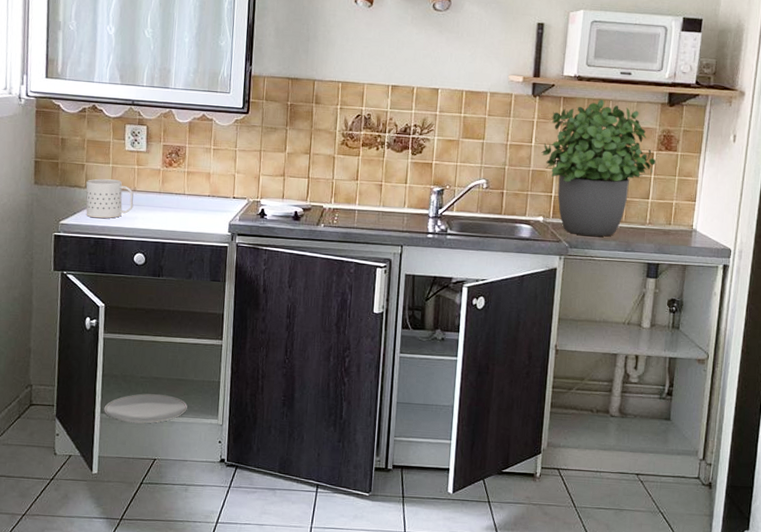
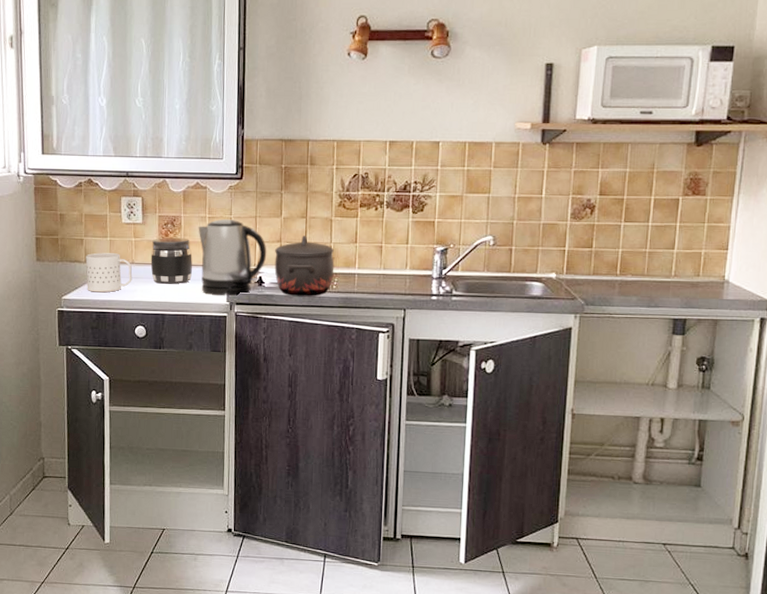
plate: present [104,393,187,424] -> none [113,465,193,495]
jar: none [153,166,196,213] -> present [150,237,192,284]
kettle: none [202,151,270,226] -> present [198,218,267,295]
cooking pot: none [277,171,336,231] -> present [274,236,335,297]
potted plant: present [541,99,656,237] -> none [553,142,681,293]

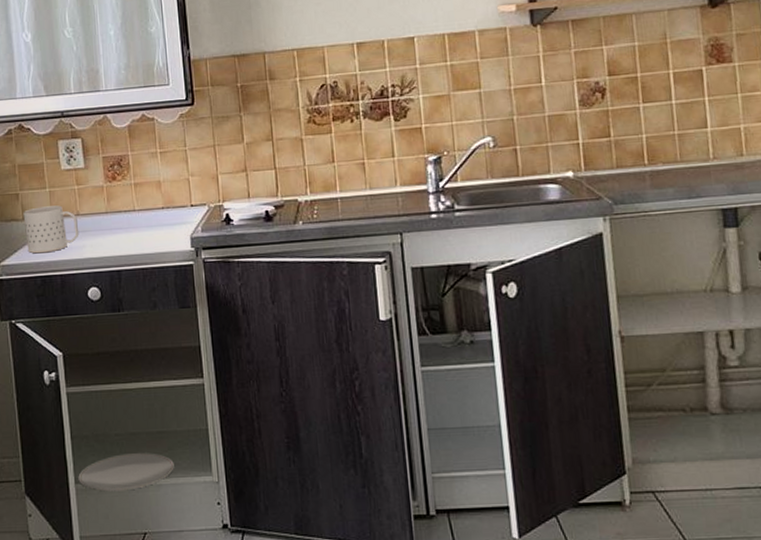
plate: none [113,465,193,495] -> present [78,453,174,492]
jar: present [150,237,192,284] -> none [97,179,148,235]
kettle: present [198,218,267,295] -> none [149,151,232,241]
cooking pot: present [274,236,335,297] -> none [239,161,313,233]

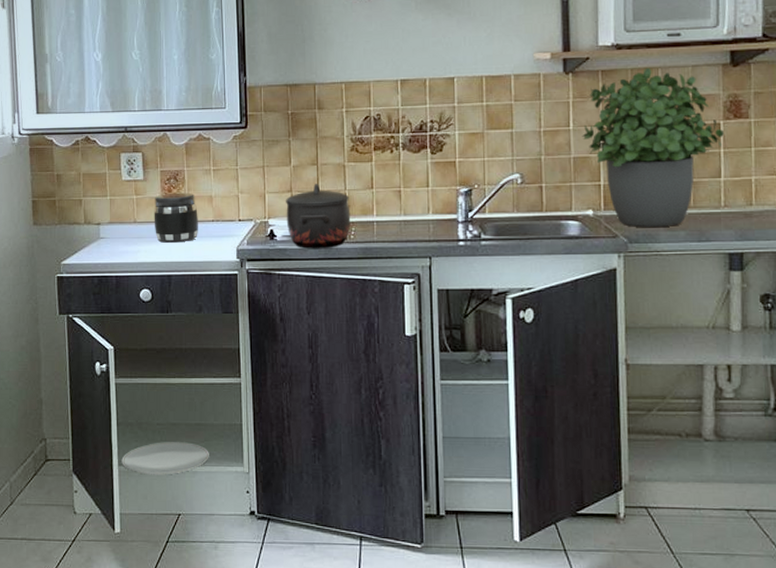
mug: present [23,205,79,254] -> none [85,213,135,255]
jar: none [97,179,148,235] -> present [154,192,198,243]
cooking pot: none [239,161,313,233] -> present [285,184,351,250]
potted plant: none [555,14,707,188] -> present [582,67,724,228]

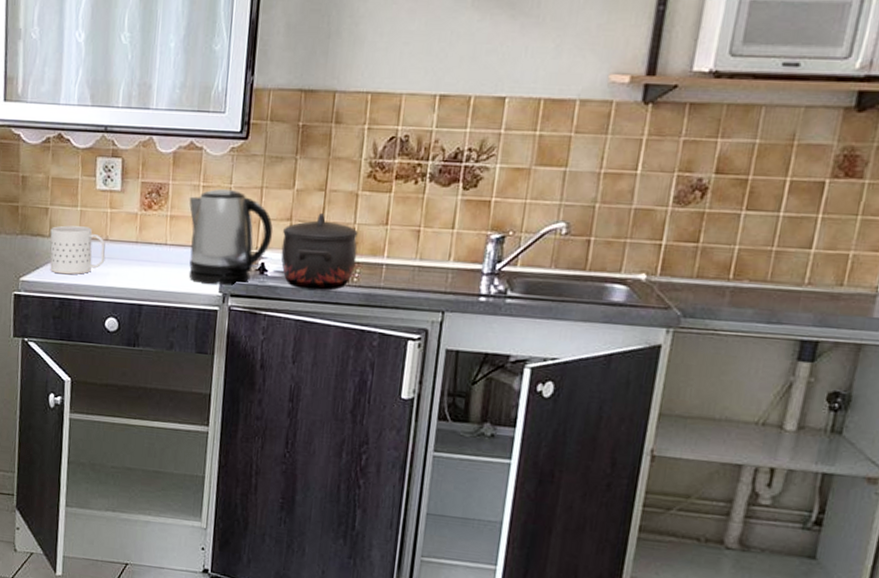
mug: none [85,213,135,255] -> present [49,225,106,275]
plate: present [121,442,209,475] -> none [69,486,165,522]
jar: present [154,192,198,243] -> none [128,209,180,268]
kettle: none [202,170,278,252] -> present [188,188,273,284]
potted plant: present [582,67,724,228] -> none [650,104,827,303]

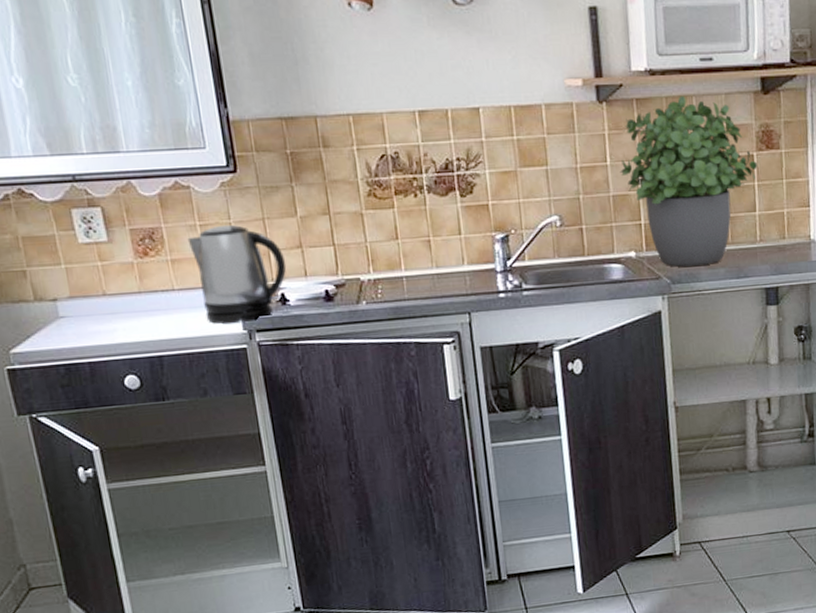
mug: present [49,225,106,275] -> none [34,284,108,339]
cooking pot: present [280,213,358,292] -> none [294,237,377,314]
potted plant: none [650,104,827,303] -> present [620,95,757,268]

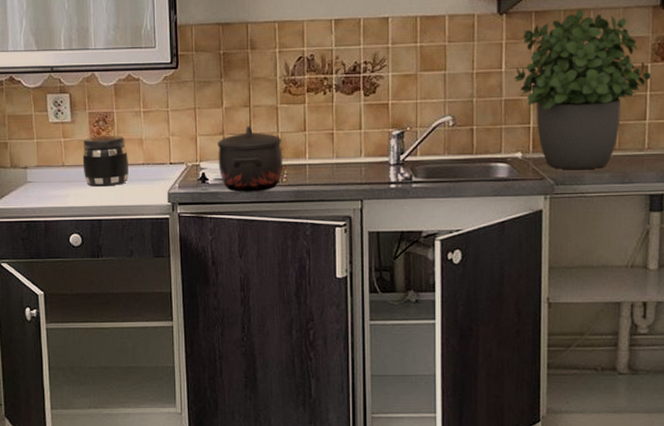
jar: none [126,254,191,318] -> present [82,135,128,187]
kettle: present [187,224,287,323] -> none [132,112,209,195]
cooking pot: none [294,237,377,314] -> present [217,126,283,193]

